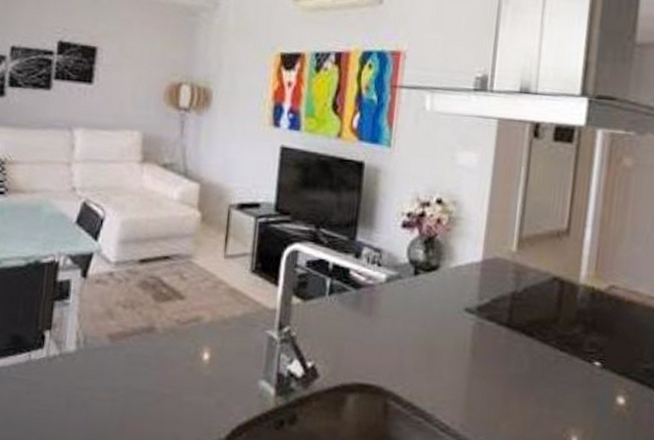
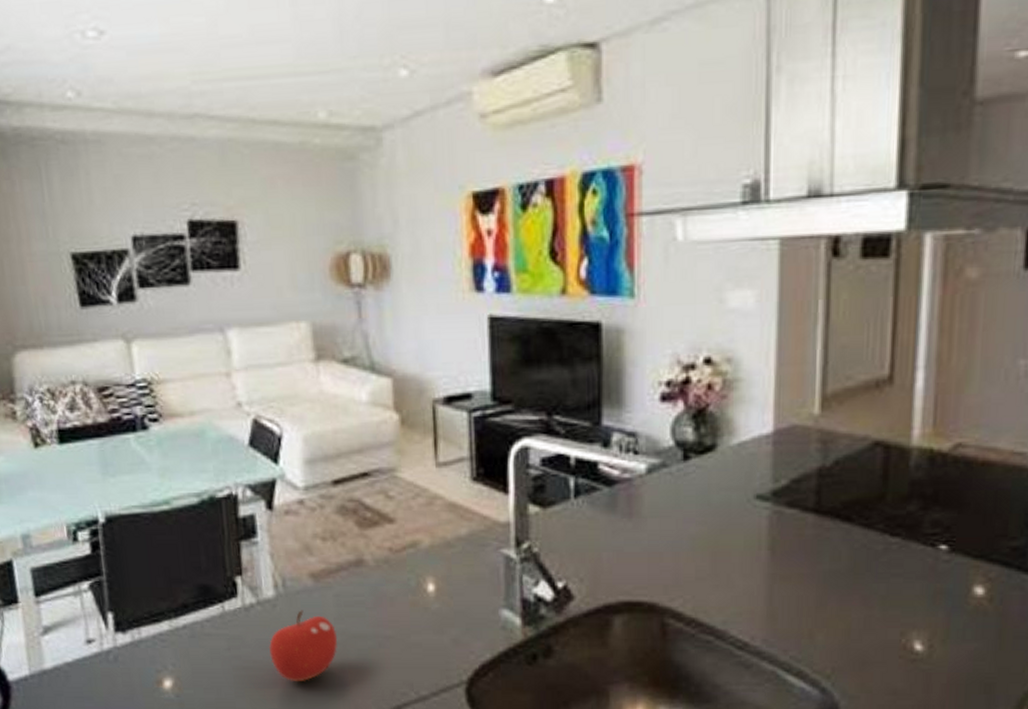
fruit: none [62,365,123,428] -> present [268,610,338,682]

